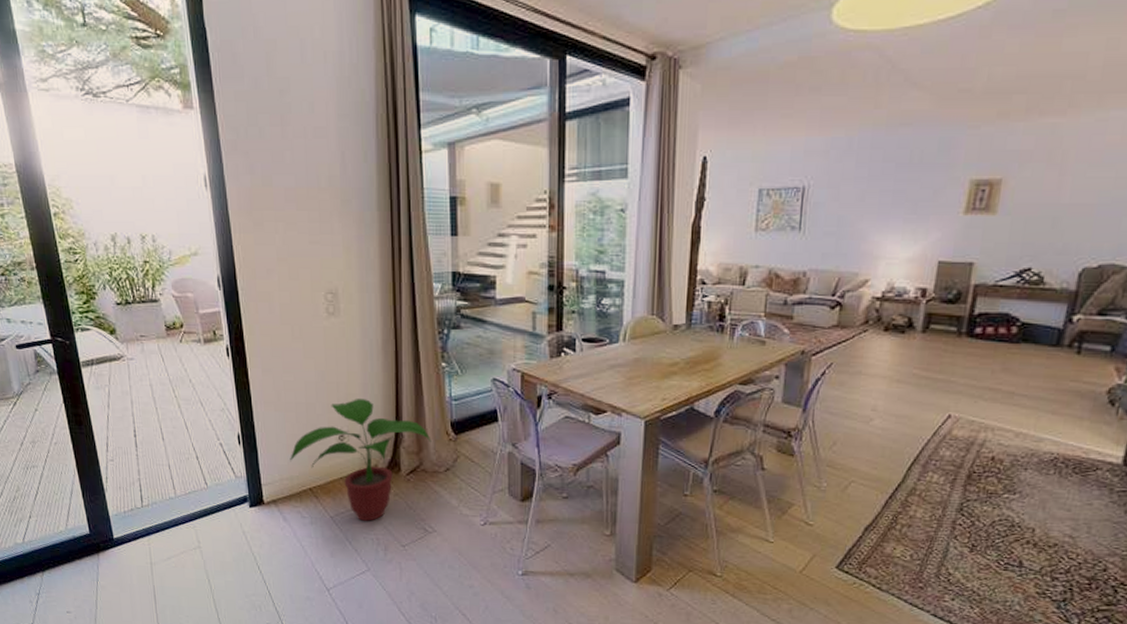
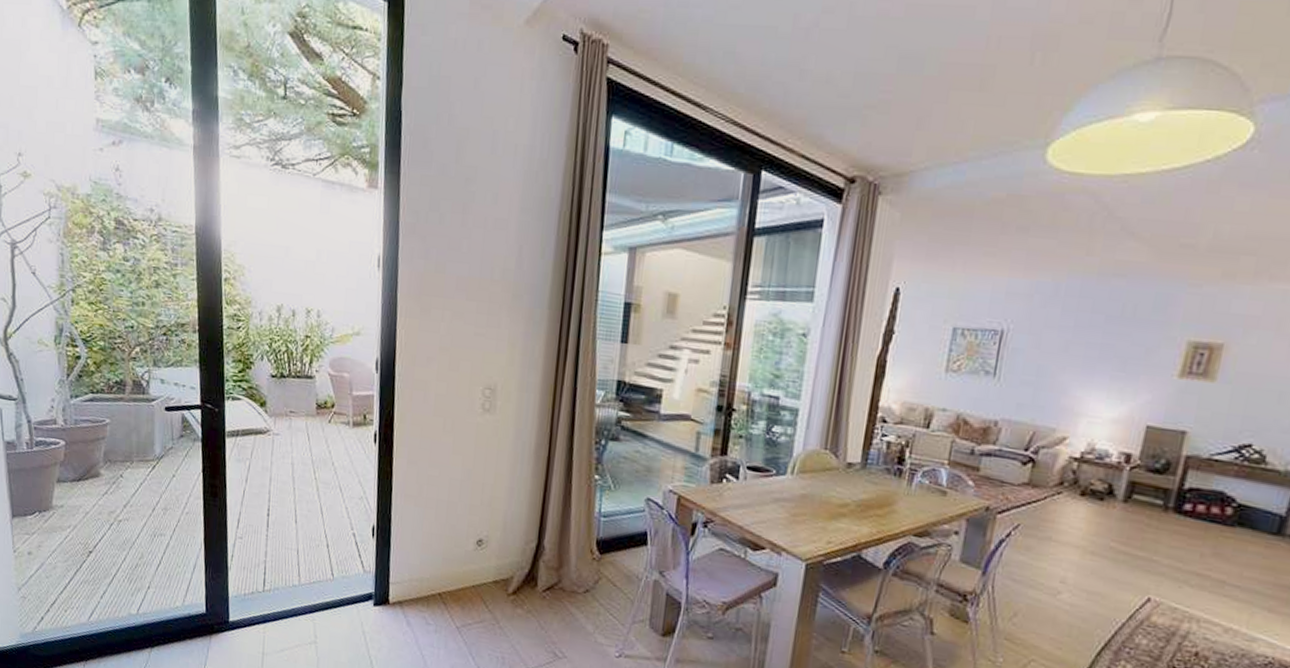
potted plant: present [290,399,431,521] -> none [422,503,574,637]

